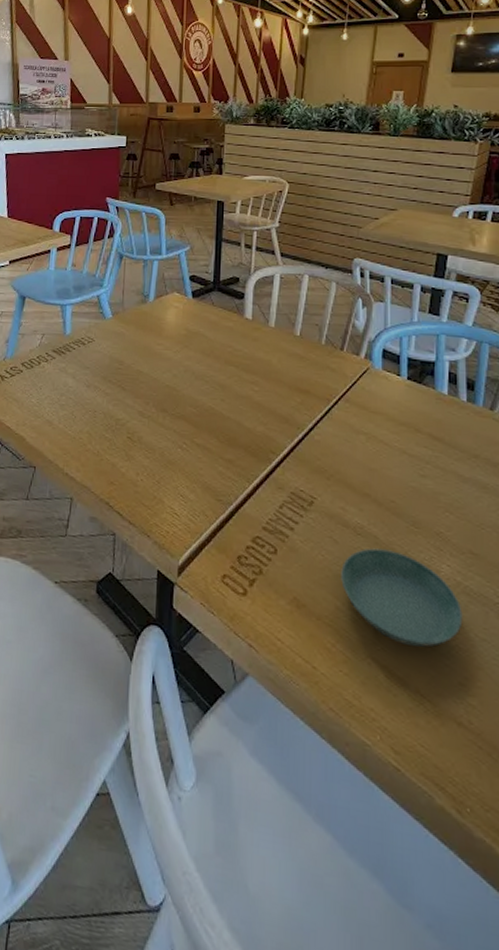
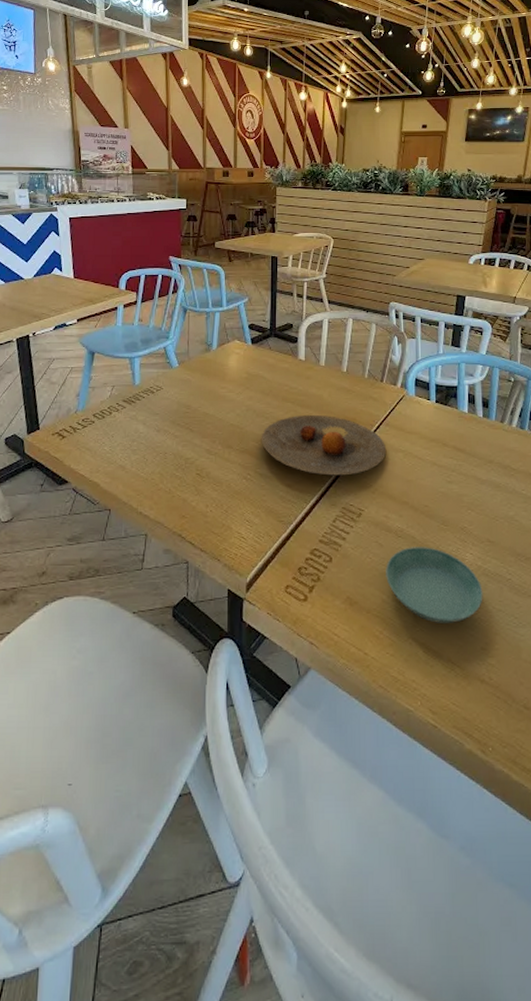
plate: none [199,381,344,456] -> present [261,414,386,476]

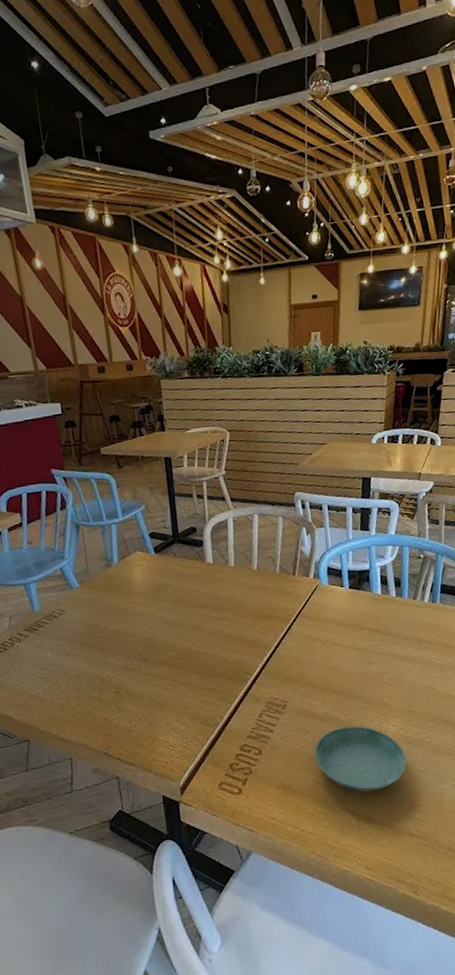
plate: present [261,414,386,476] -> none [177,615,305,675]

